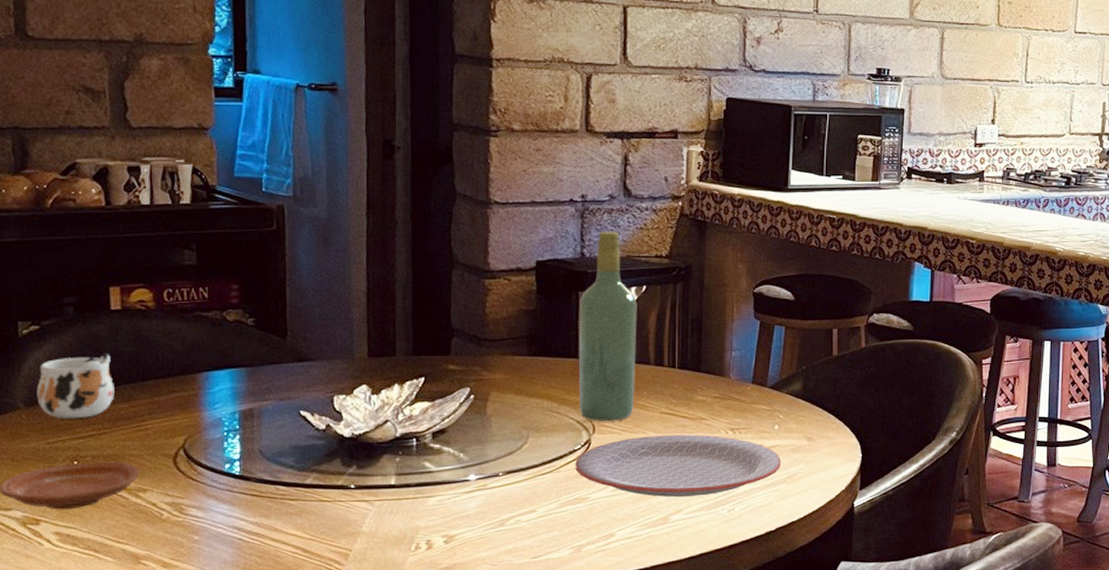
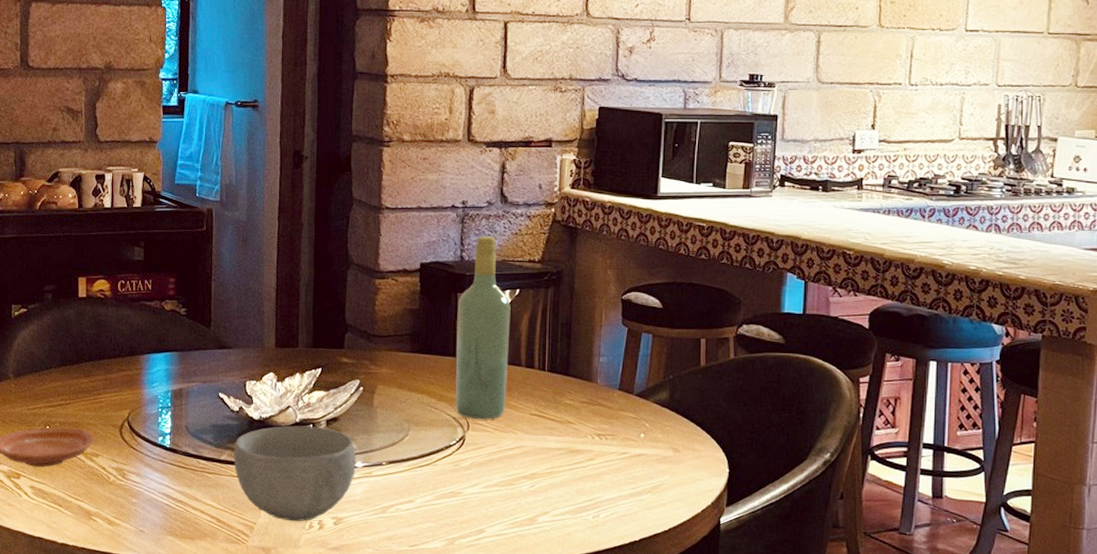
mug: present [36,351,115,419] -> none [22,333,79,390]
bowl: none [321,440,468,544] -> present [234,425,356,522]
plate: present [575,434,782,497] -> none [450,436,647,500]

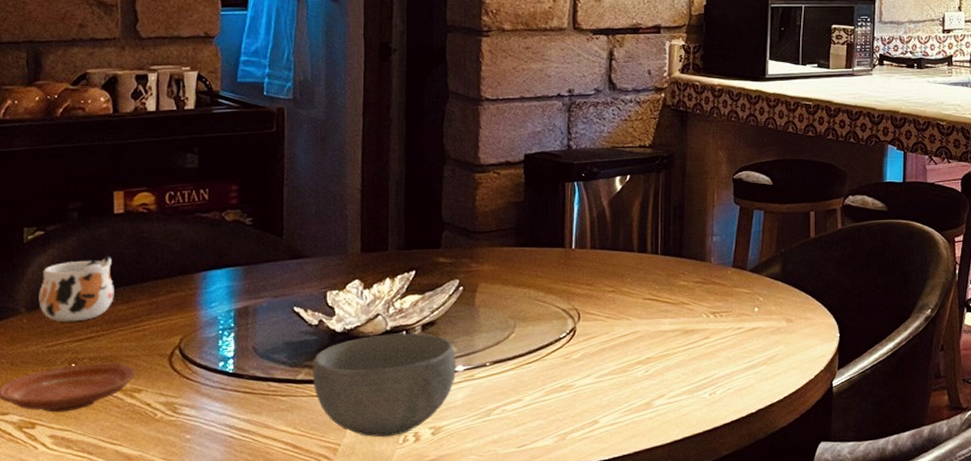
mug: none [22,333,79,390] -> present [38,254,114,322]
wine bottle: present [456,236,511,419] -> none [565,123,621,309]

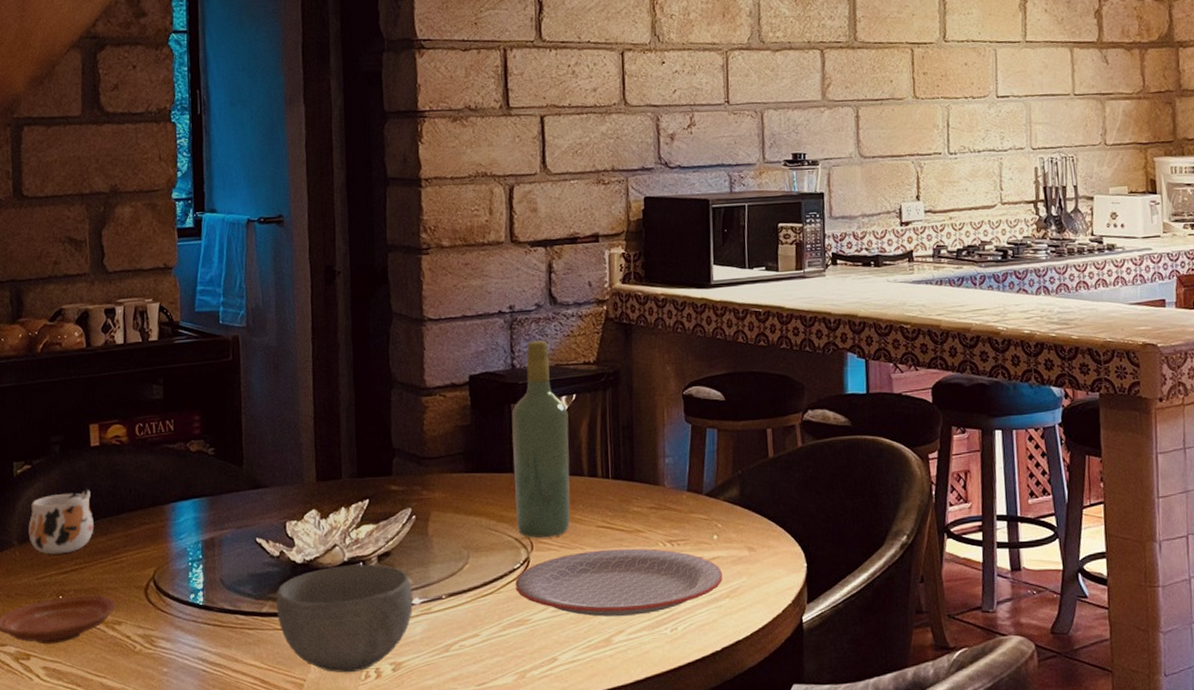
plate: none [560,319,762,382] -> present [515,548,723,617]
wine bottle: none [565,123,621,309] -> present [512,340,571,538]

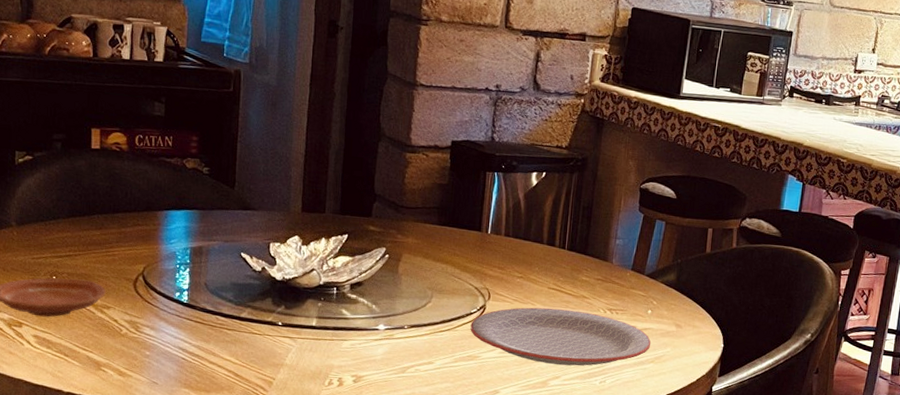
mug: present [28,487,94,555] -> none [27,184,90,240]
bowl: present [276,564,413,673] -> none [254,287,379,379]
wine bottle: present [512,340,571,538] -> none [478,119,537,291]

